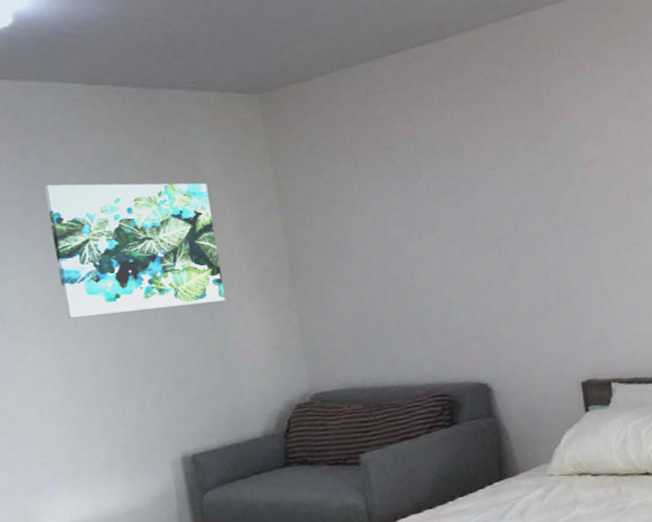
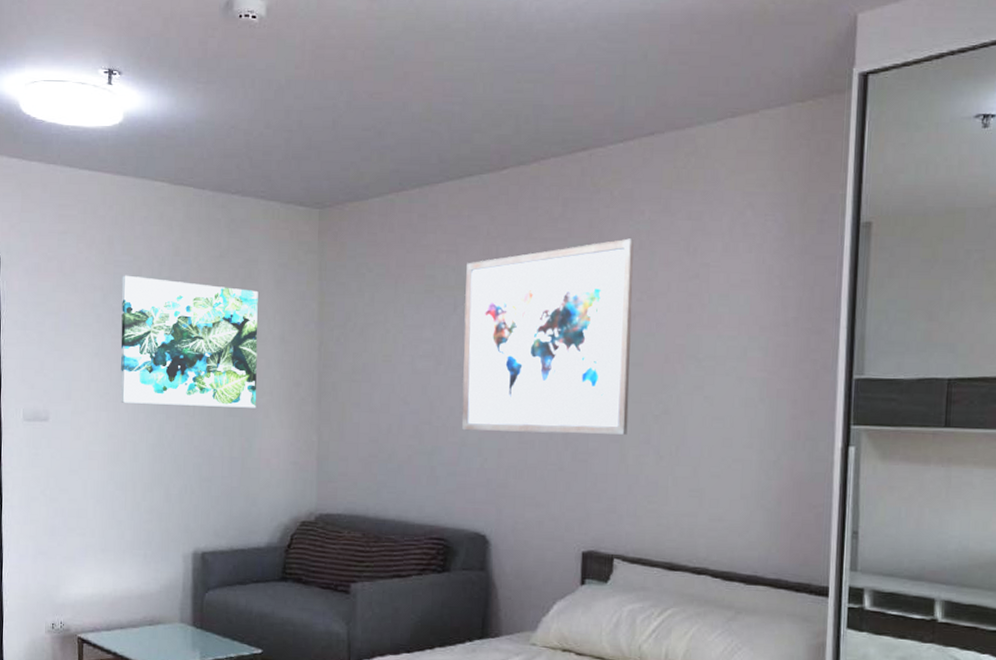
wall art: none [423,91,604,290] -> present [461,238,634,435]

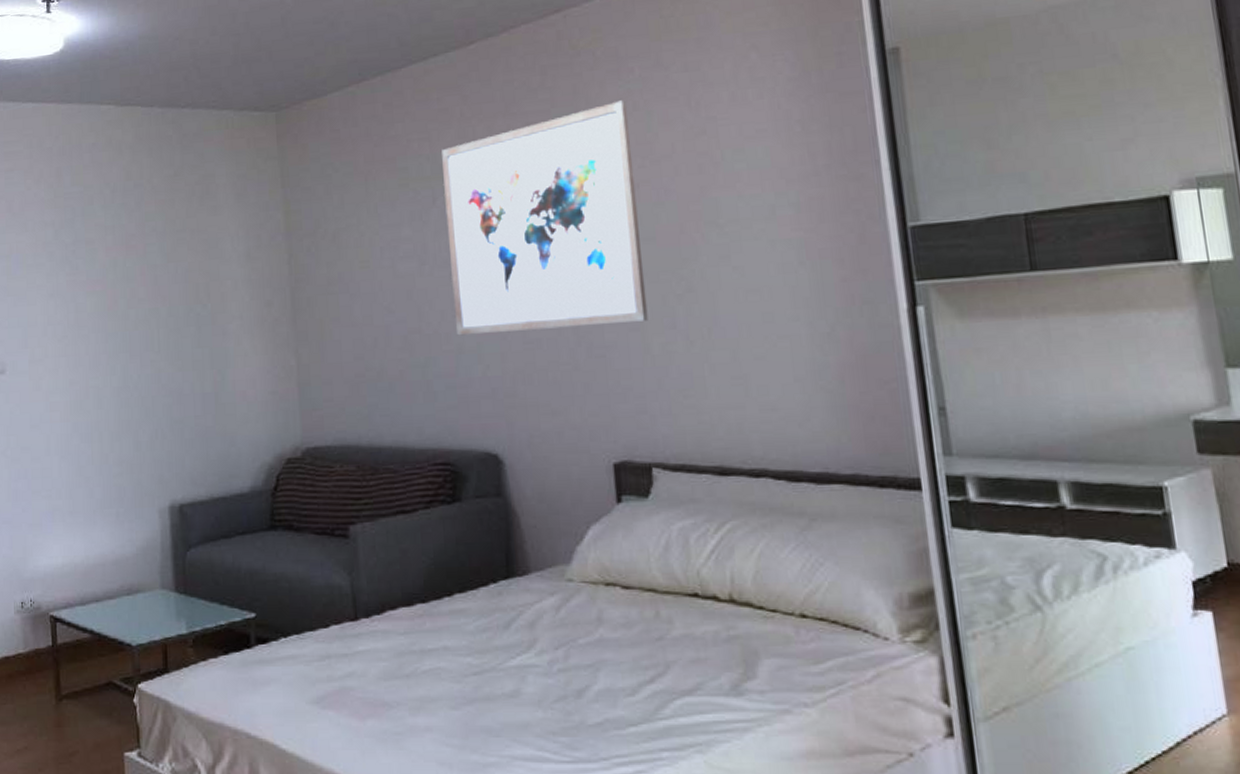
wall art: present [120,275,258,408] -> none [73,207,226,345]

